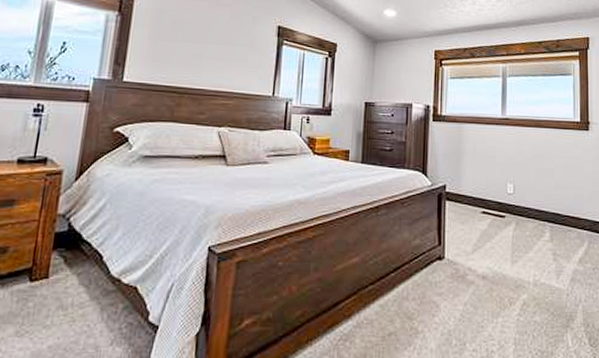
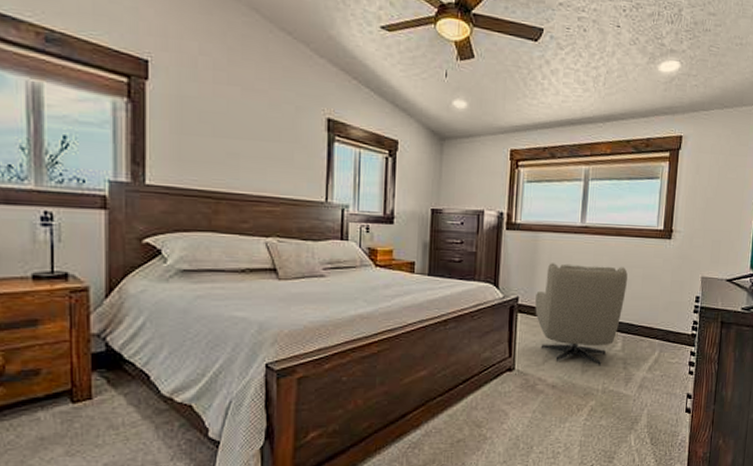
armchair: none [462,152,550,257] -> present [535,263,628,366]

